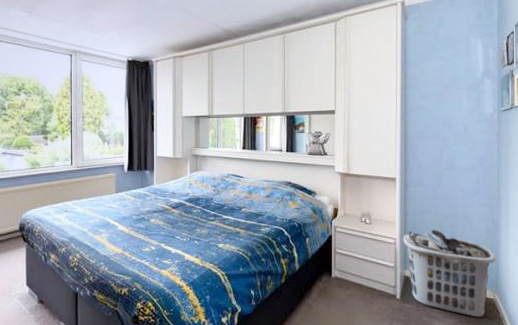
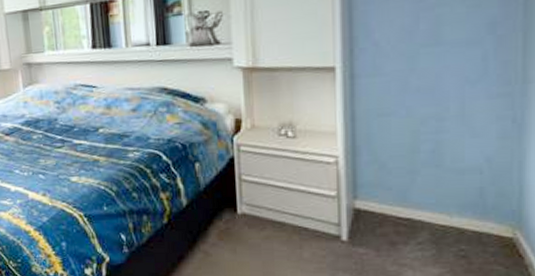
clothes hamper: present [403,230,497,317] -> none [350,139,520,265]

